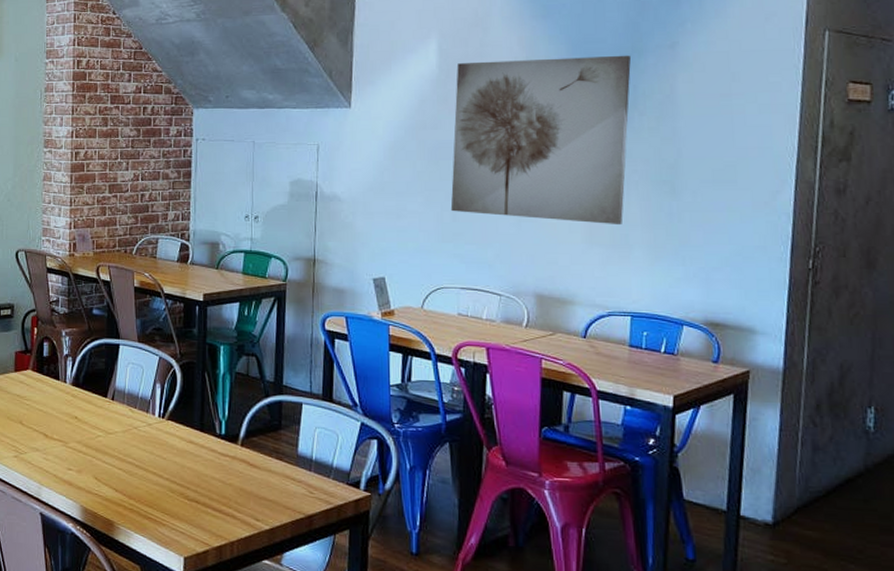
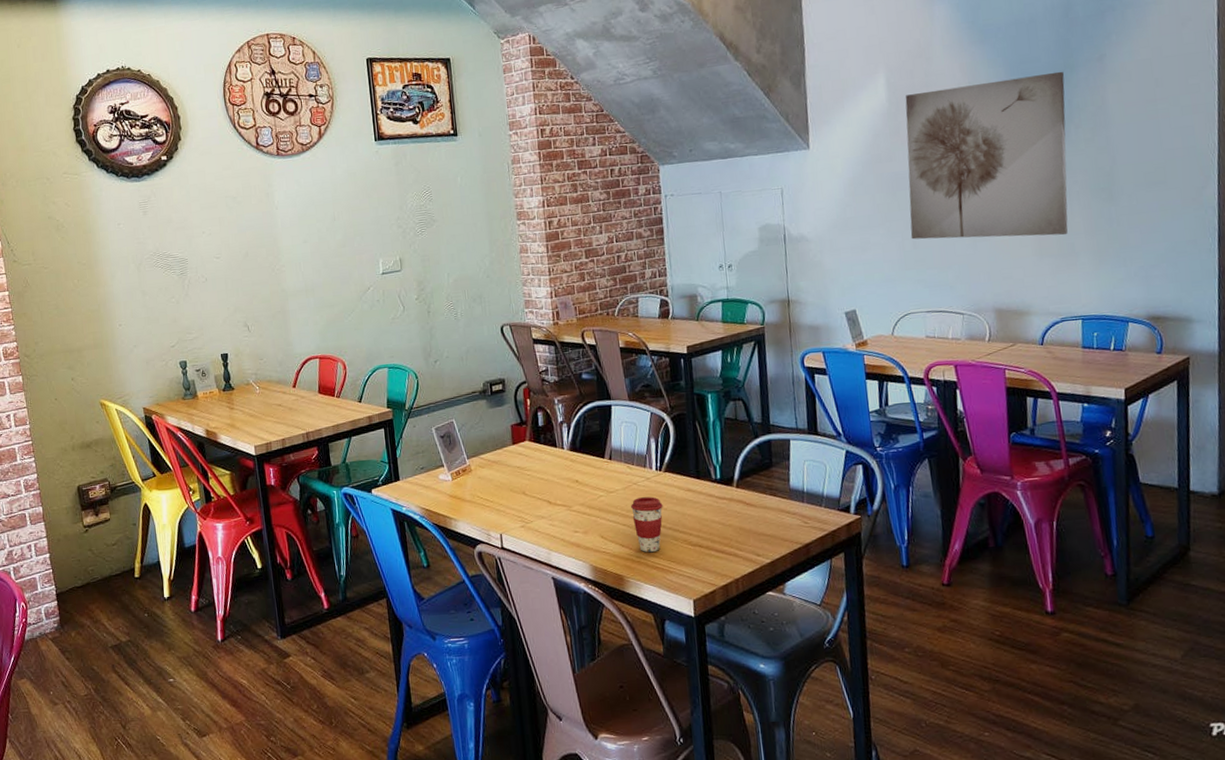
coffee cup: none [129,443,162,502] -> present [631,496,663,553]

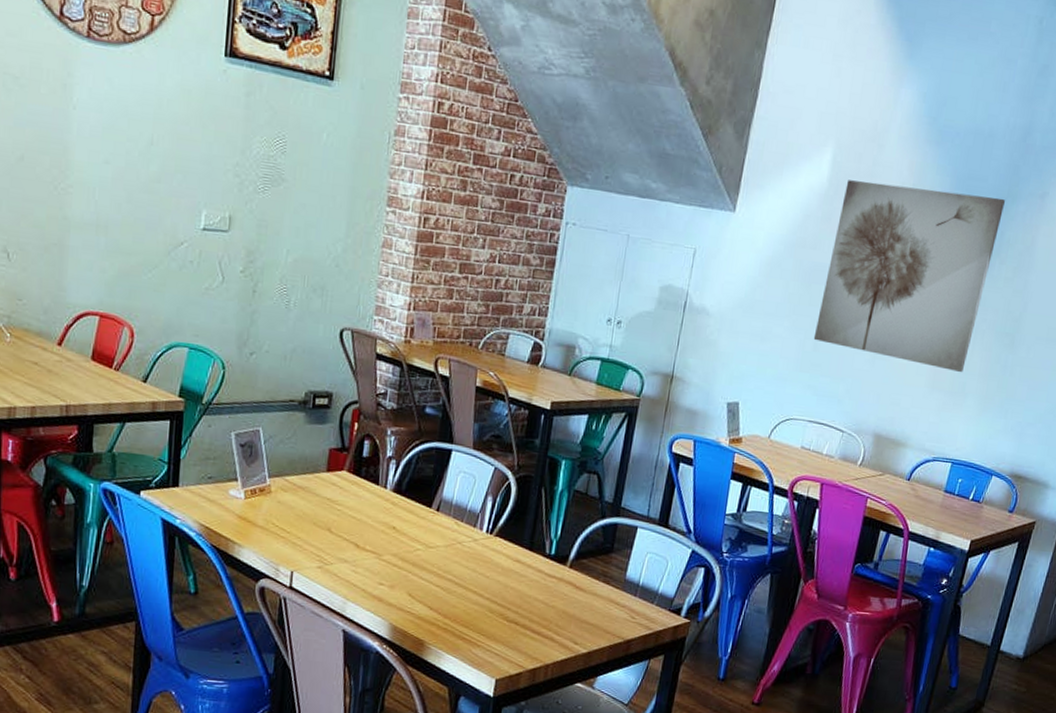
coffee cup: present [631,496,663,553] -> none [448,559,486,622]

